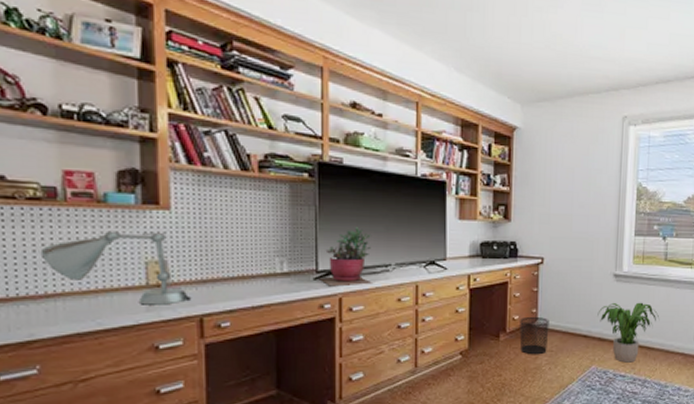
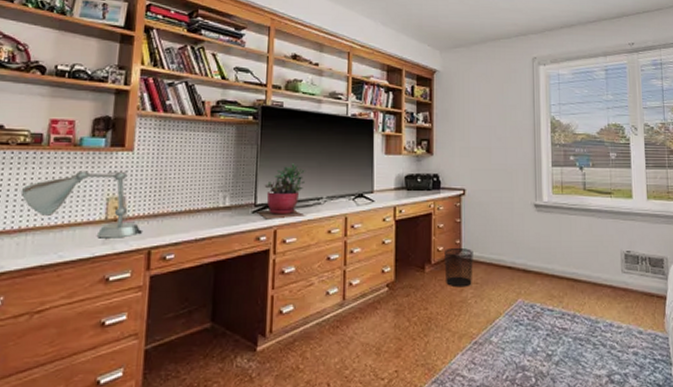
potted plant: present [597,302,660,363] -> none [521,232,584,296]

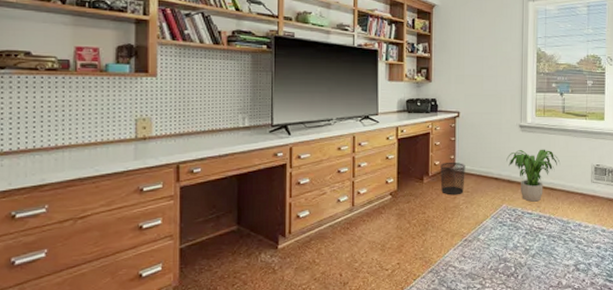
desk lamp: present [20,171,143,238] -> none [54,94,171,155]
succulent plant: present [257,163,306,219] -> none [274,88,318,138]
potted plant: none [521,232,584,296] -> present [506,149,561,202]

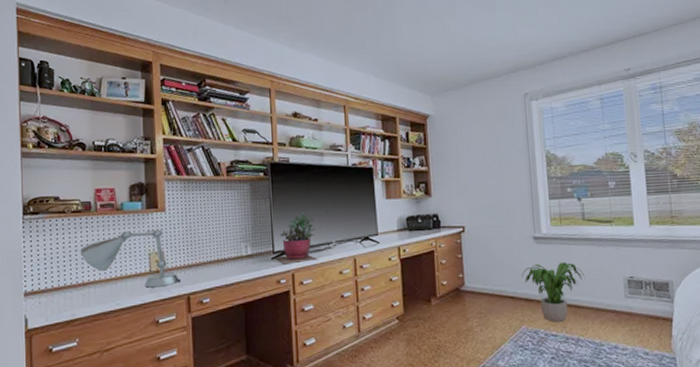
desk lamp: none [54,94,171,155] -> present [80,229,182,288]
succulent plant: none [274,88,318,138] -> present [275,213,319,264]
waste bin: present [440,162,465,195] -> none [448,281,477,318]

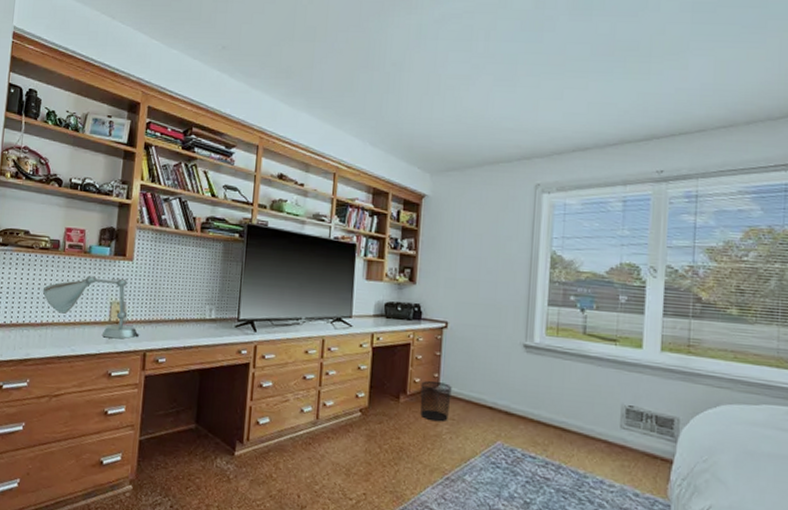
succulent plant: present [275,213,319,264] -> none [239,282,286,336]
waste bin: none [448,281,477,318] -> present [420,380,452,422]
potted plant: present [521,262,586,322] -> none [504,375,578,444]

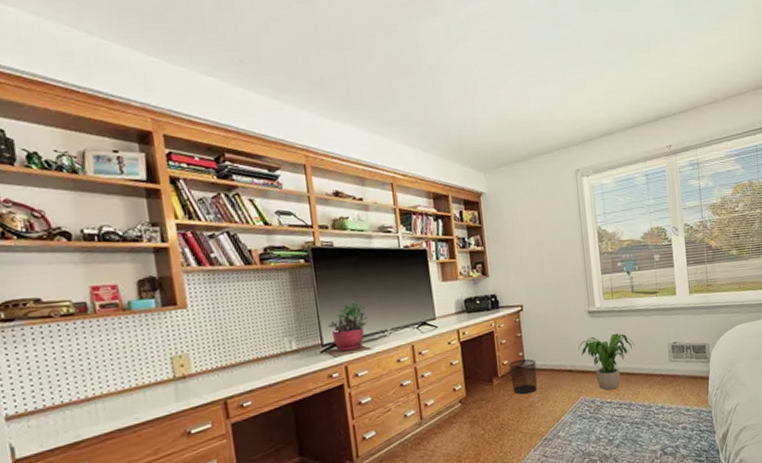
desk lamp: present [42,276,140,340] -> none [78,329,215,396]
succulent plant: none [239,282,286,336] -> present [325,301,374,357]
potted plant: none [504,375,578,444] -> present [578,333,636,390]

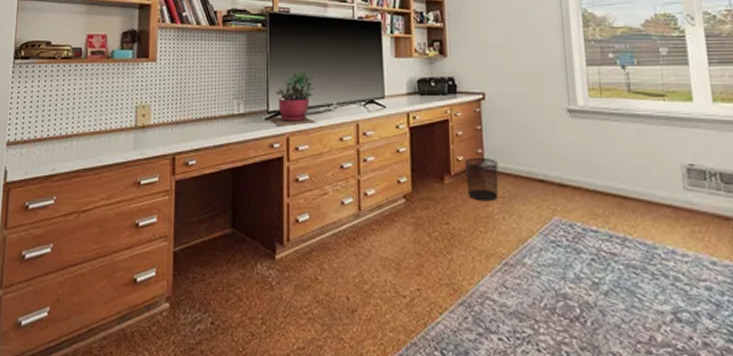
potted plant: present [578,333,636,390] -> none [553,141,633,215]

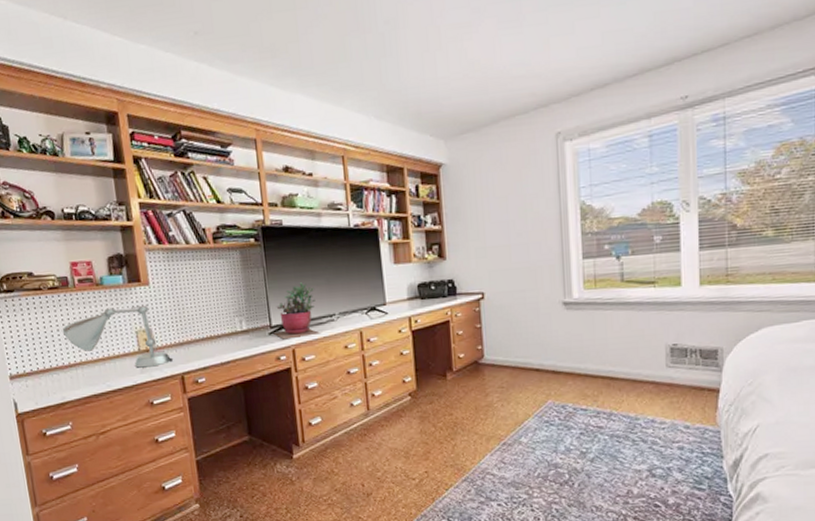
desk lamp: none [66,80,168,144] -> present [62,305,174,368]
waste bin: present [465,157,499,202] -> none [466,353,498,393]

